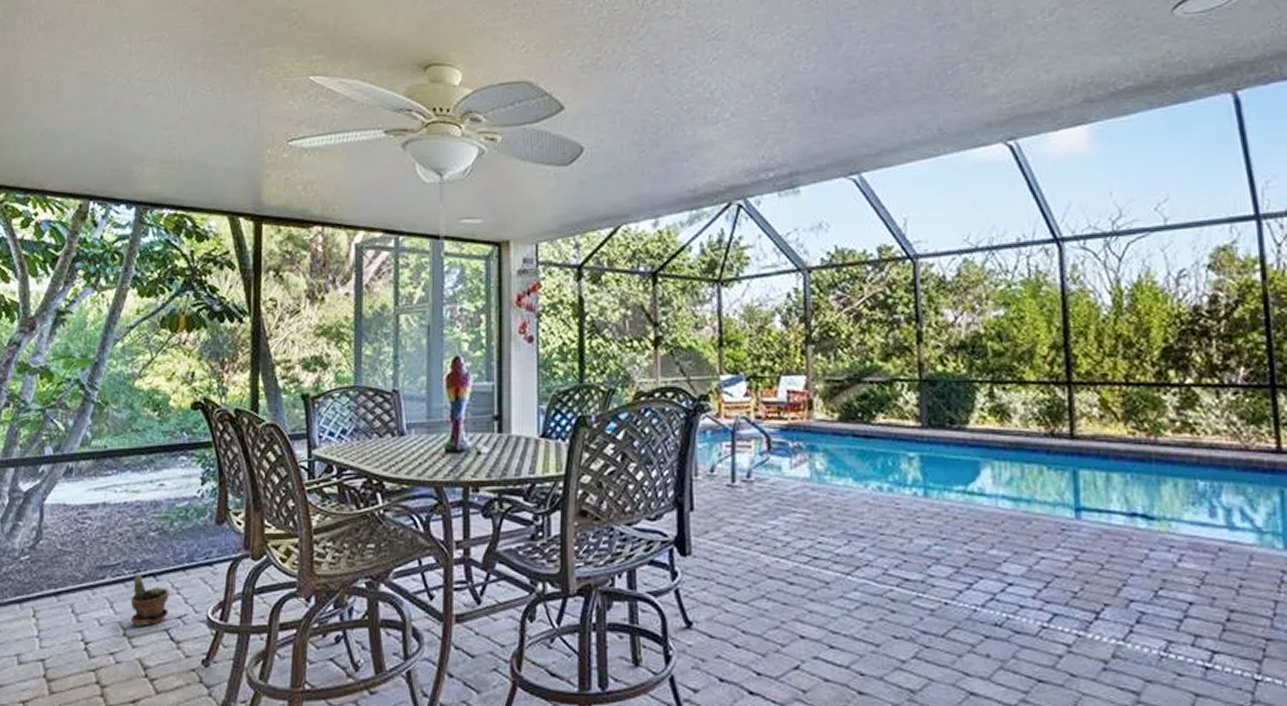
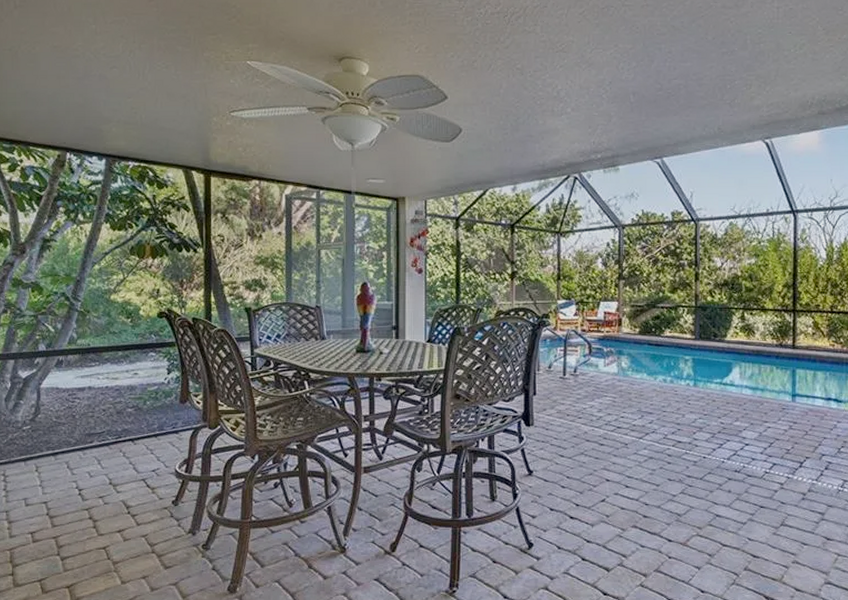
potted plant: present [130,573,169,626] -> none [114,438,145,477]

